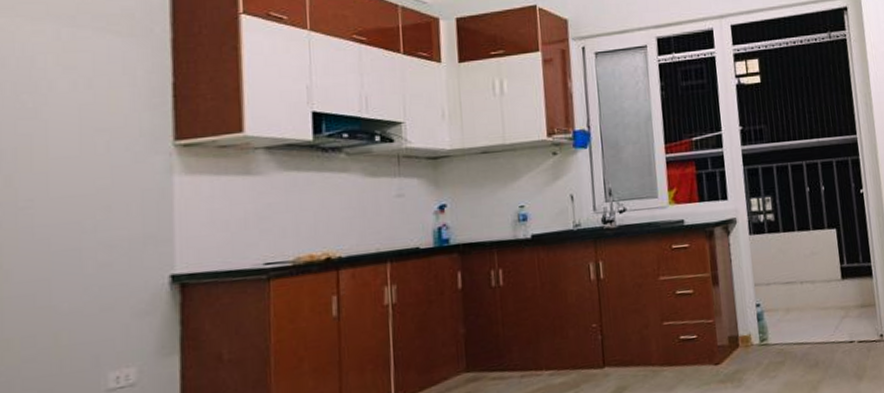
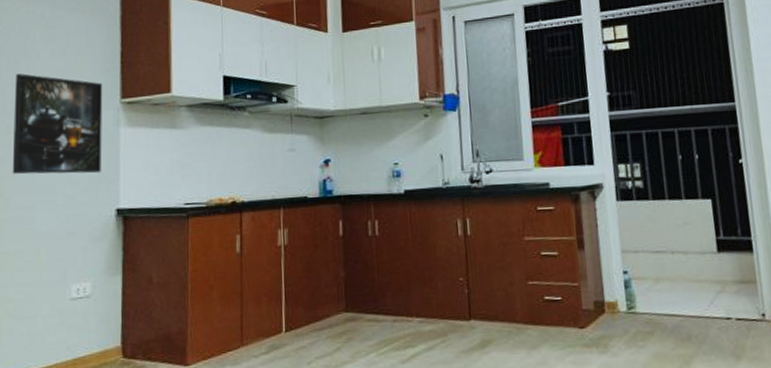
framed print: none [14,110,149,239] -> present [12,73,103,175]

